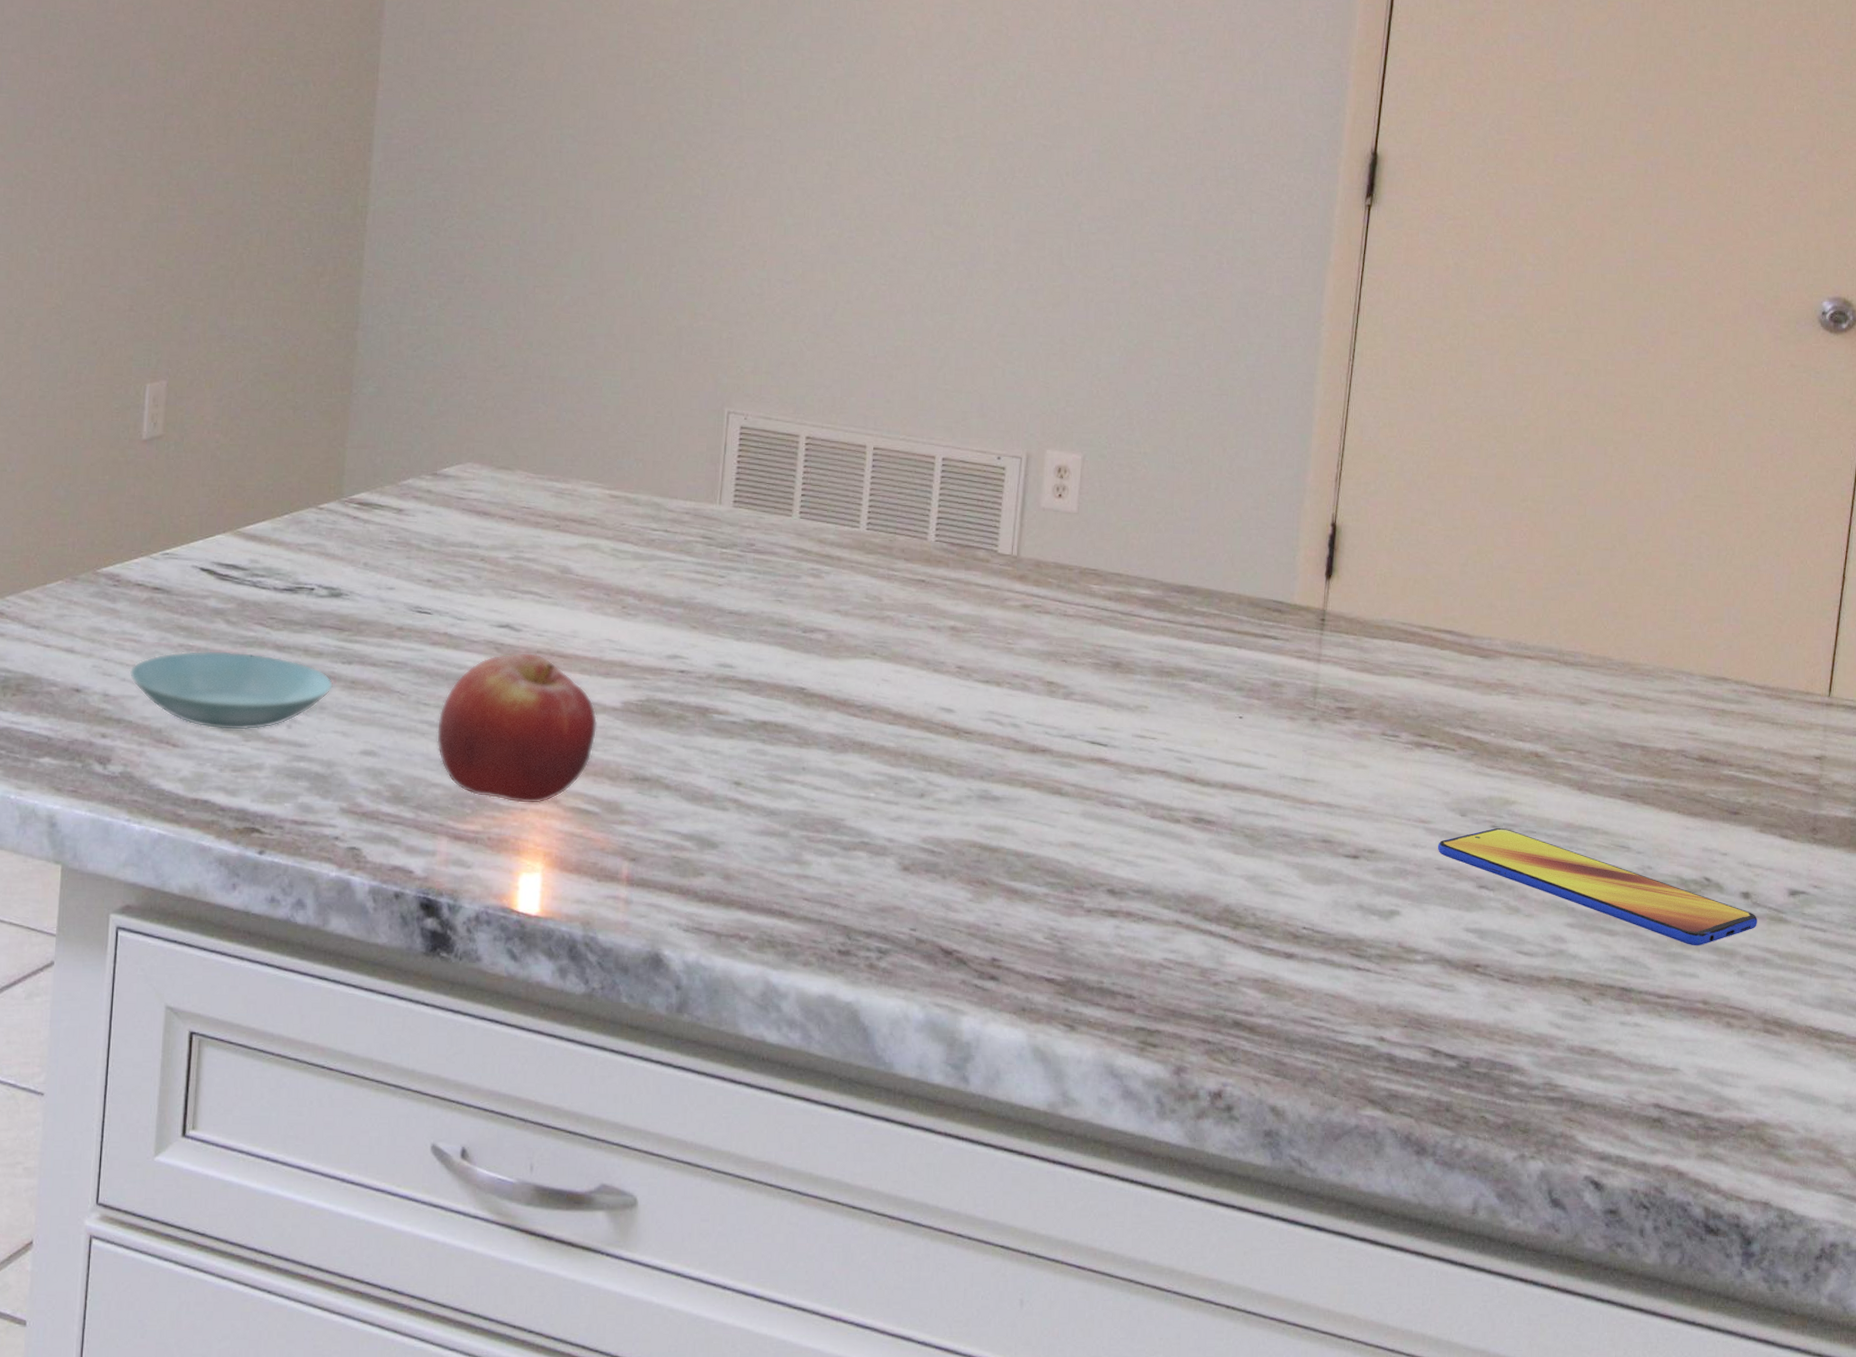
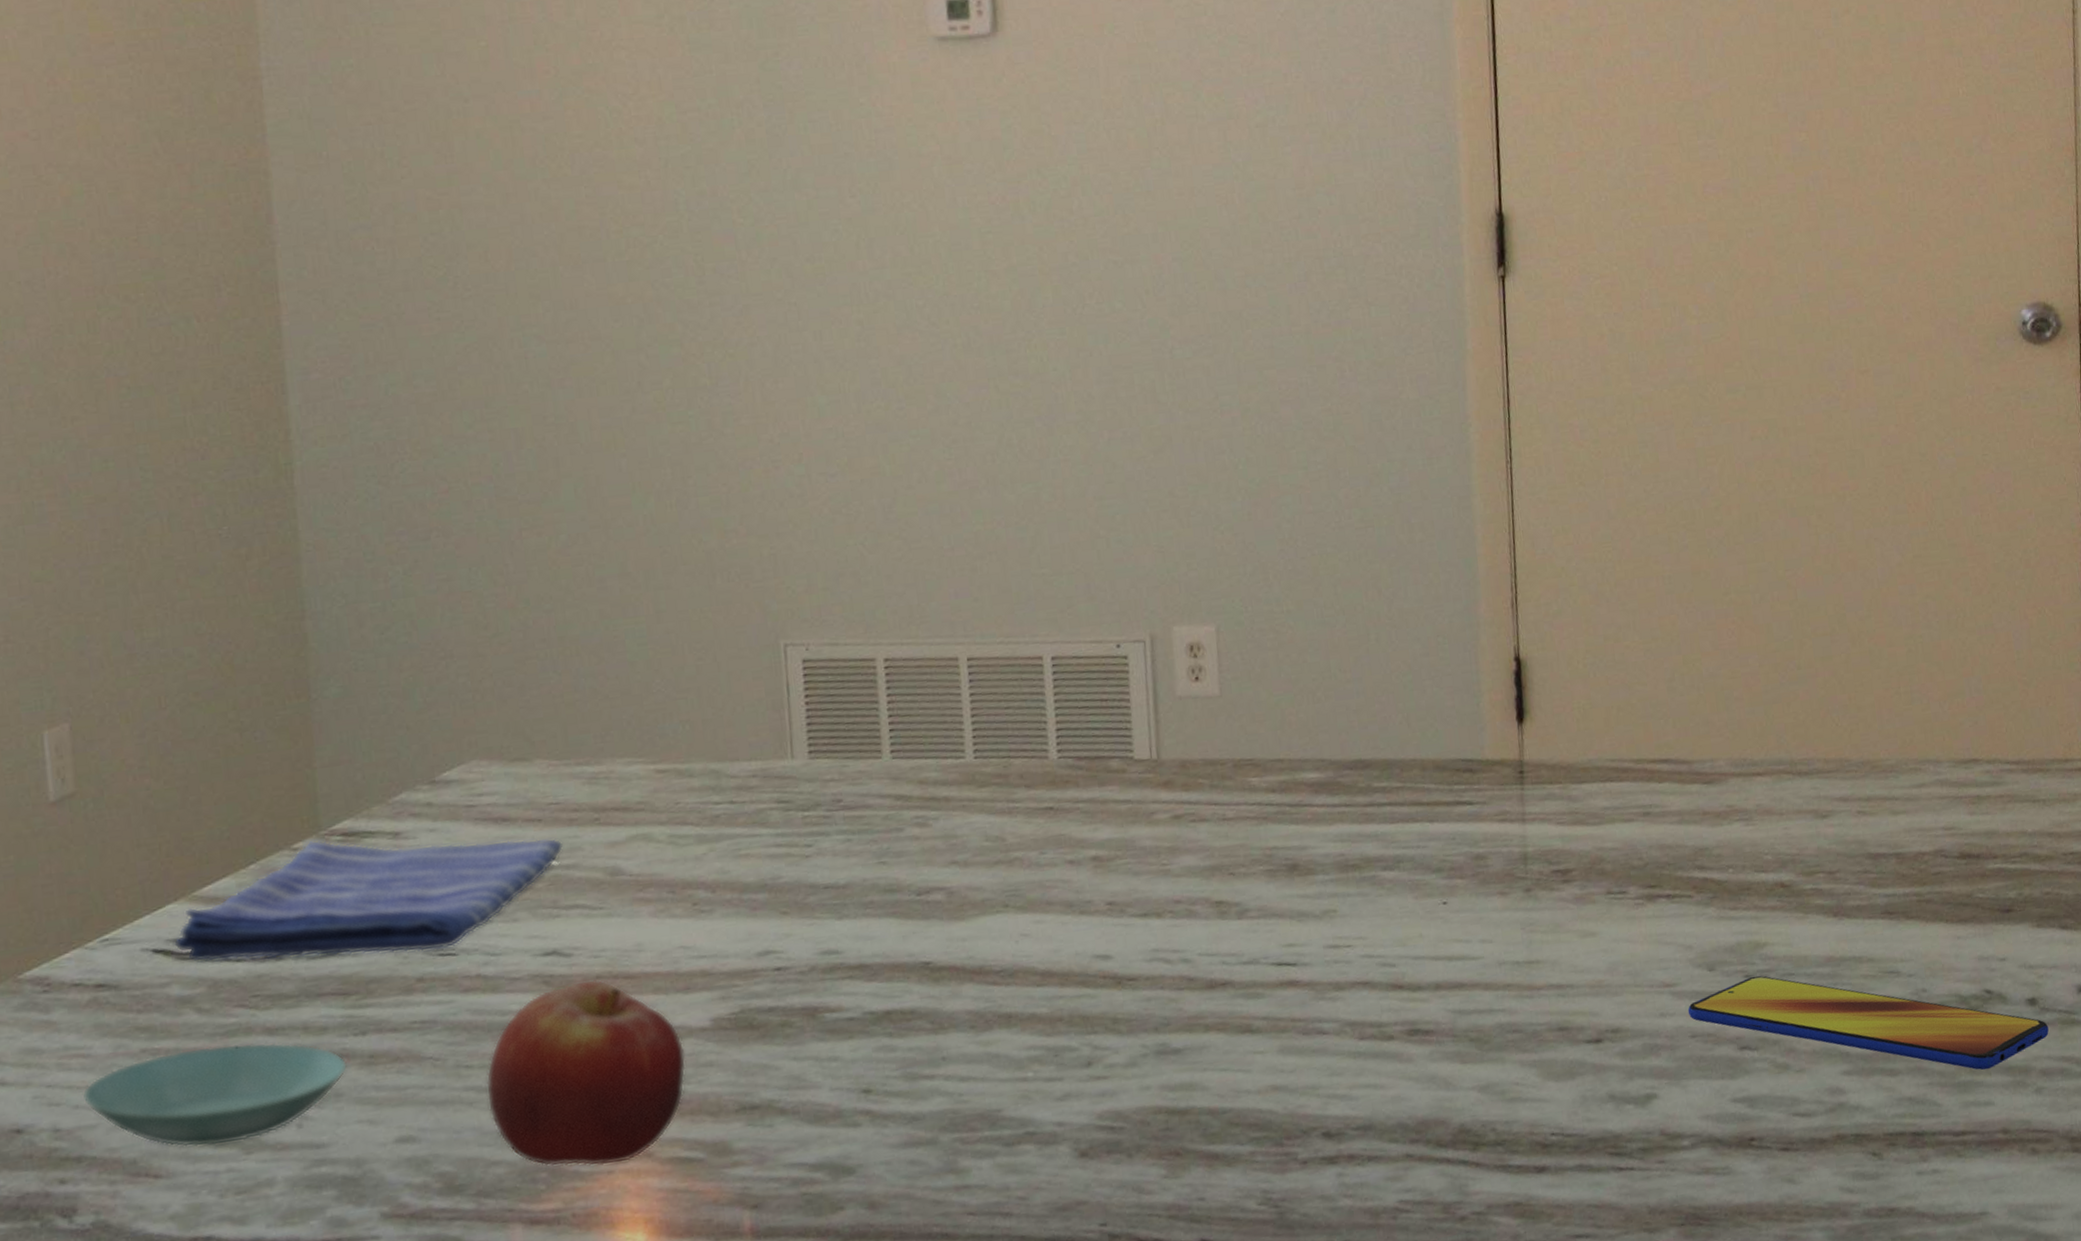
dish towel: none [217,504,528,608] -> present [174,838,564,962]

